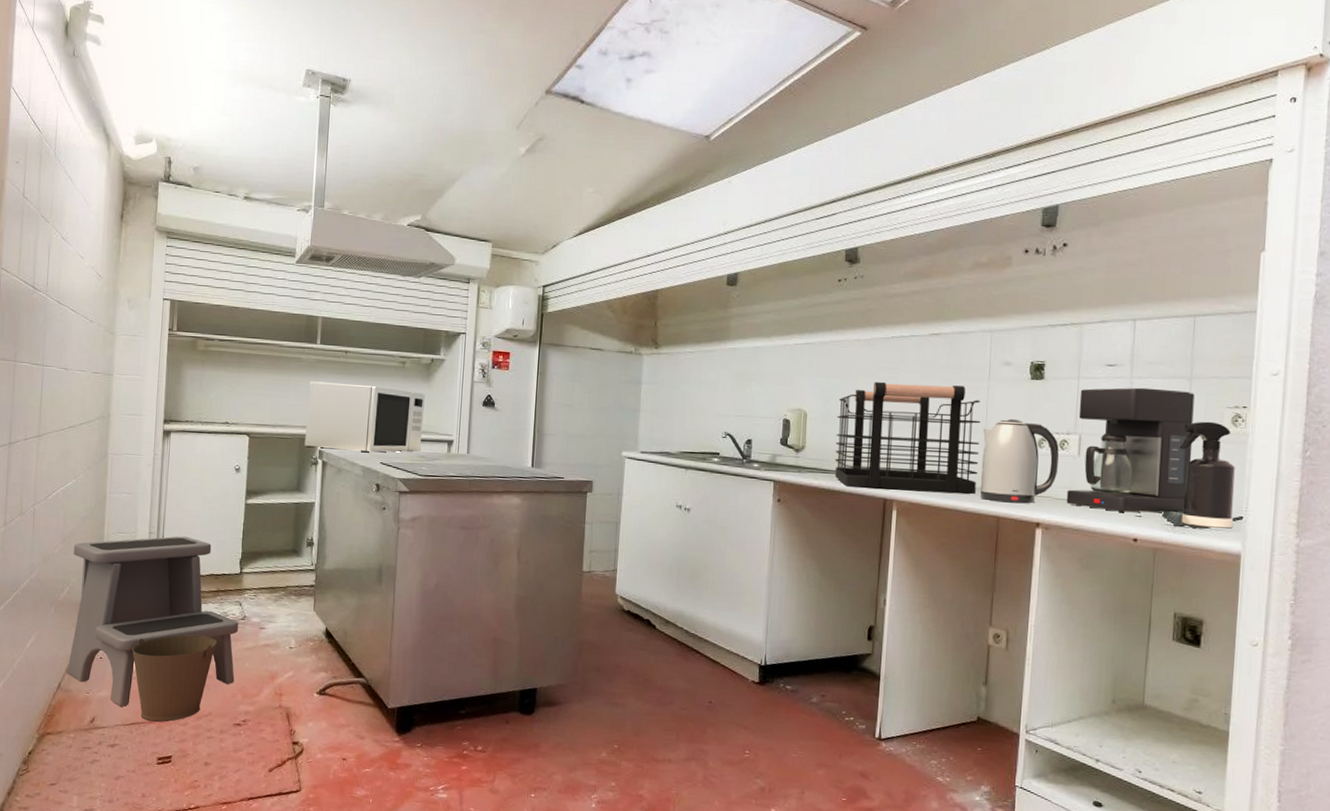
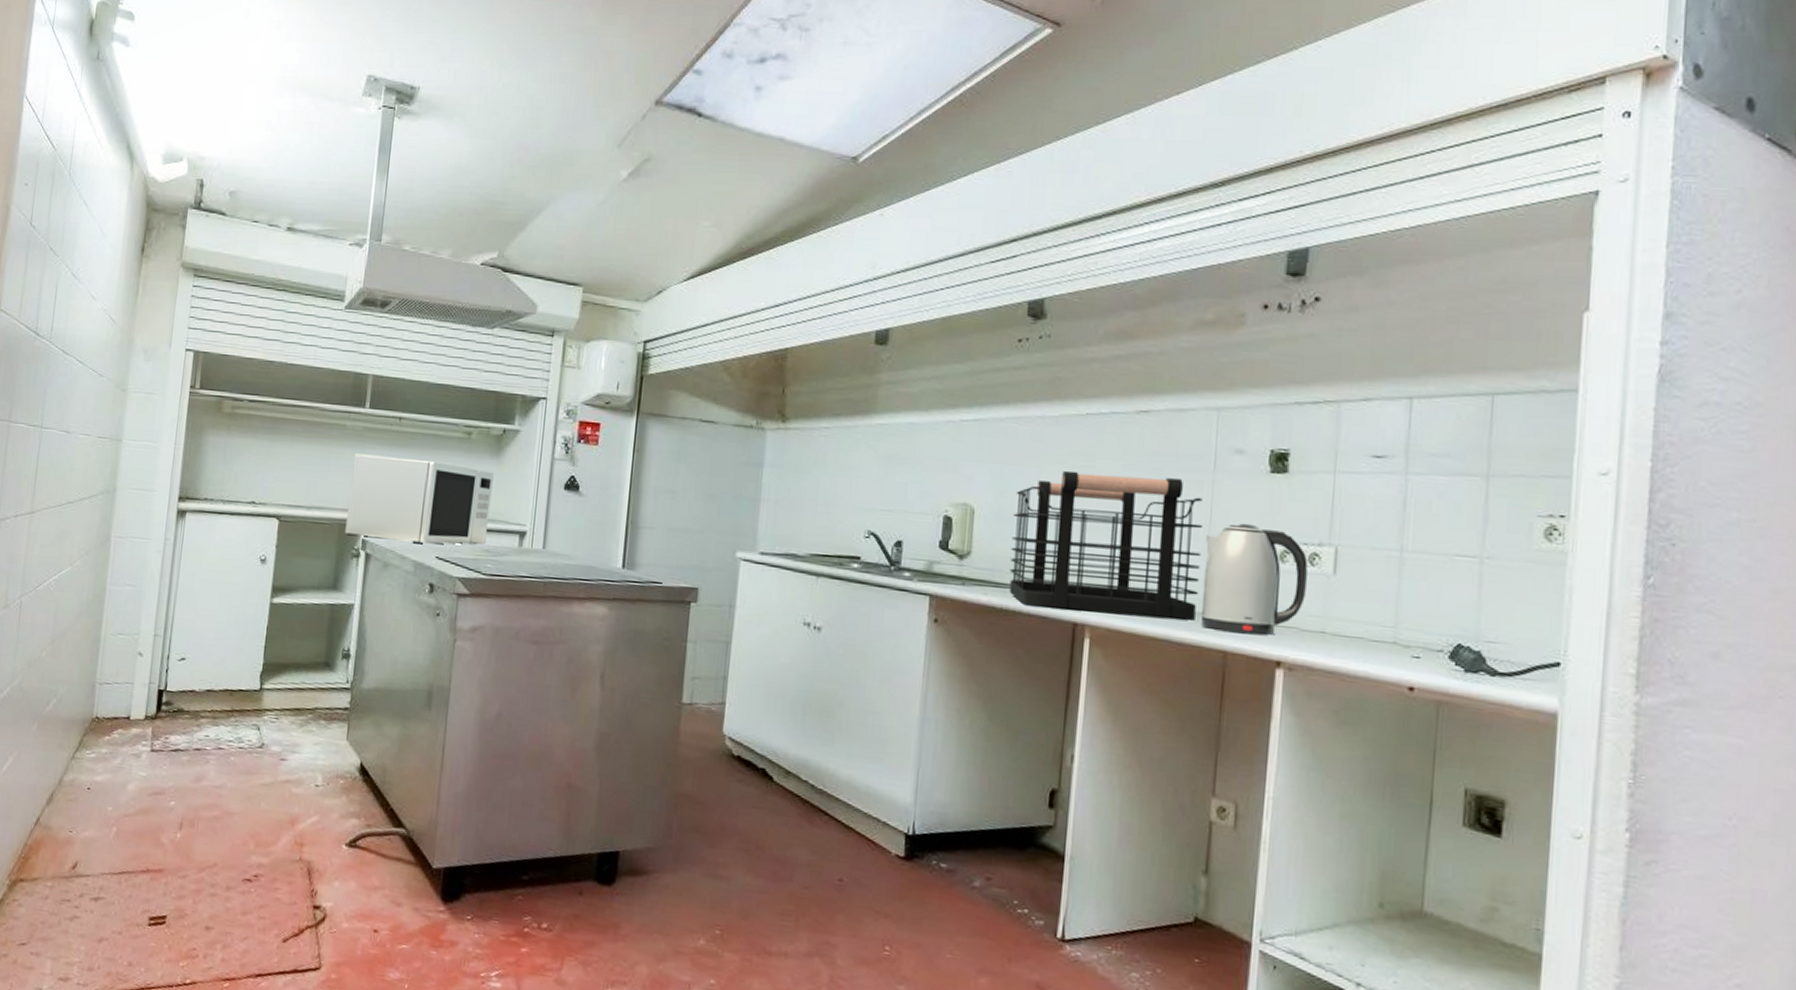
step stool: present [67,536,239,707] -> none [47,640,256,851]
bucket: present [132,635,217,722] -> none [126,764,228,872]
coffee maker: present [1066,387,1195,513] -> none [1317,486,1493,655]
spray bottle: present [1179,421,1235,529] -> none [1471,533,1549,678]

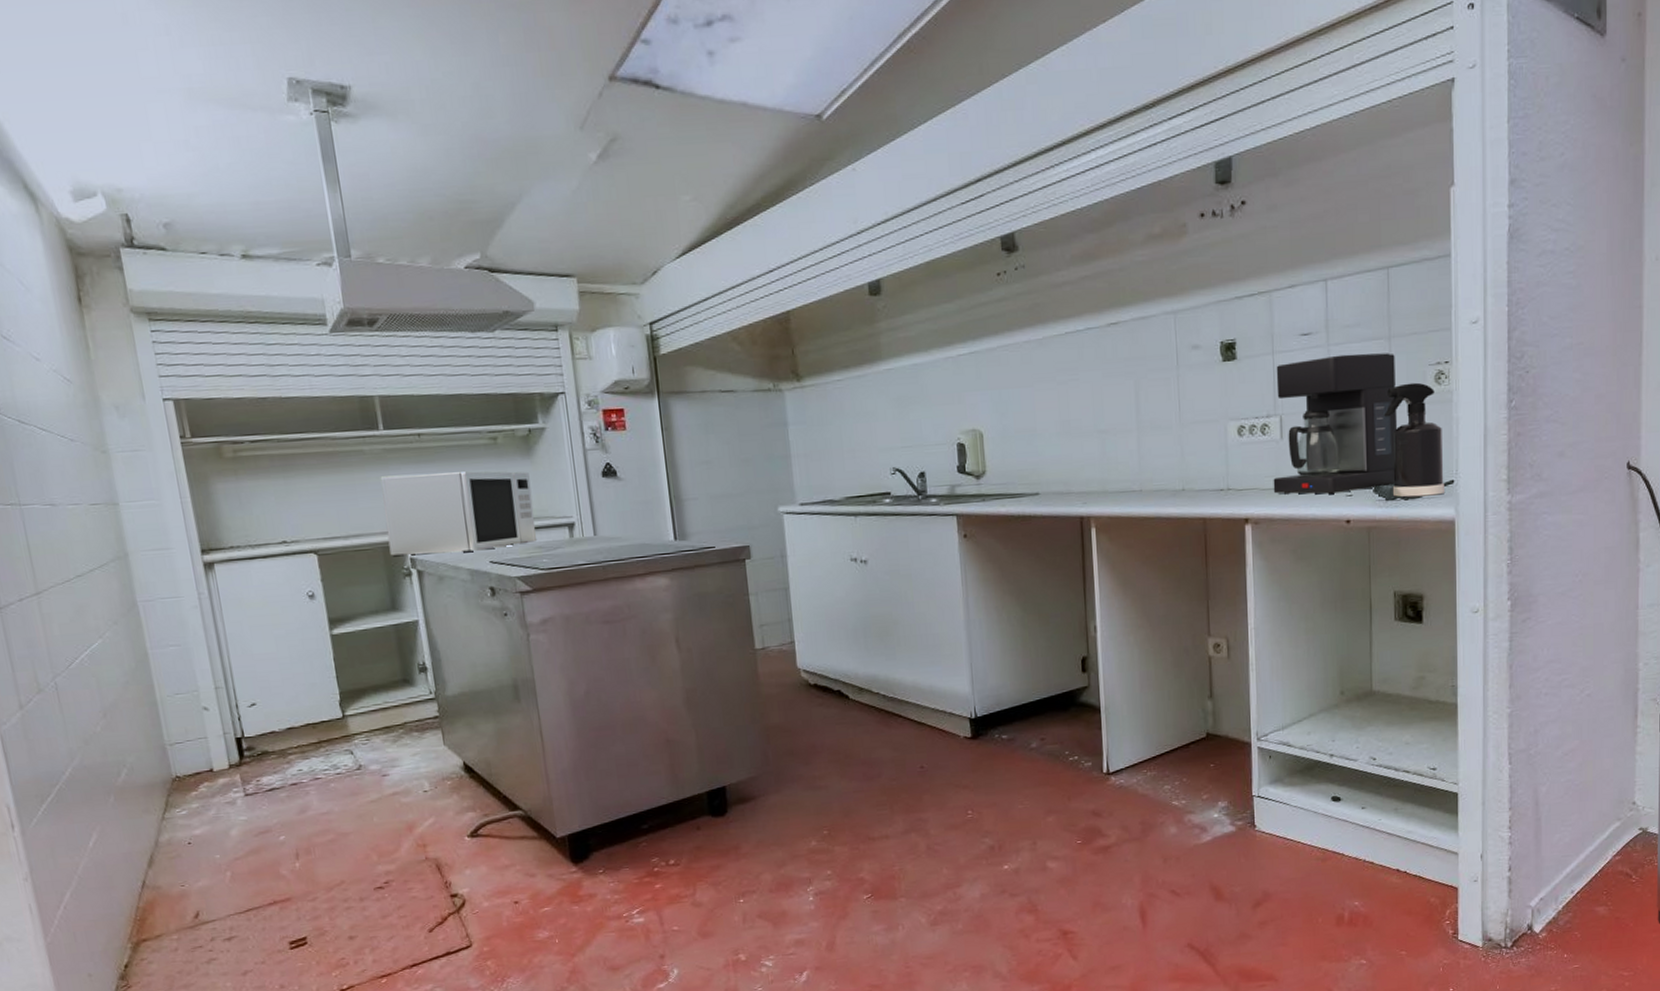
dish rack: present [1009,471,1203,620] -> none [1016,379,1178,509]
kettle: present [1200,523,1308,635] -> none [1178,407,1262,502]
coffee maker: none [1317,486,1493,655] -> present [1273,353,1398,494]
spray bottle: none [1471,533,1549,678] -> present [1384,382,1444,498]

